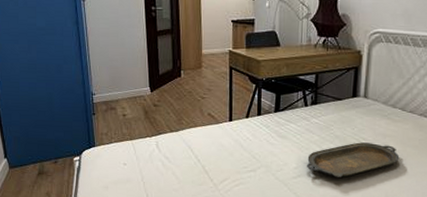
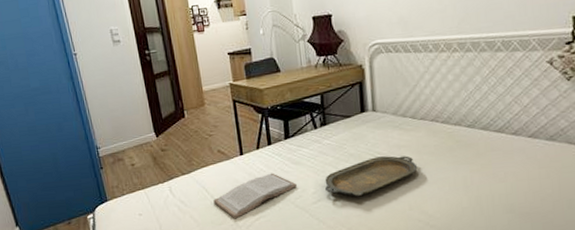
book: none [197,142,279,181] -> present [213,173,297,218]

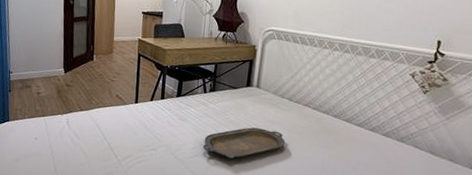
book: present [213,173,297,218] -> none [103,123,179,158]

